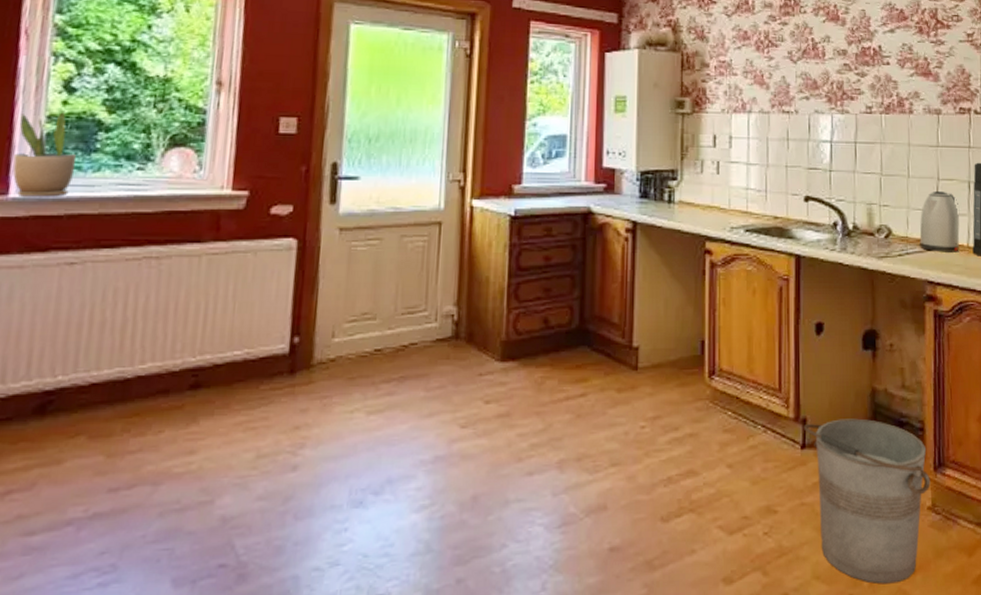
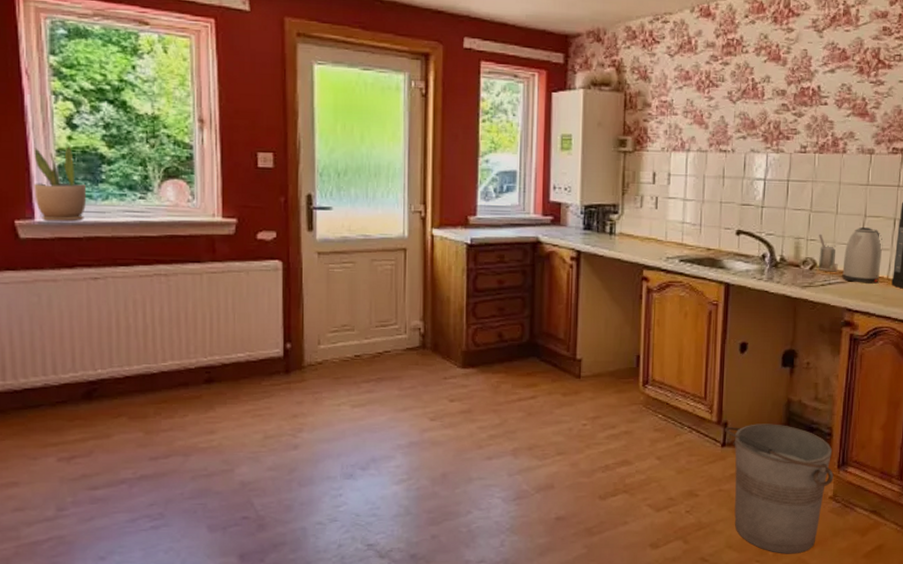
soap dispenser: none [892,199,915,240] -> present [818,234,838,272]

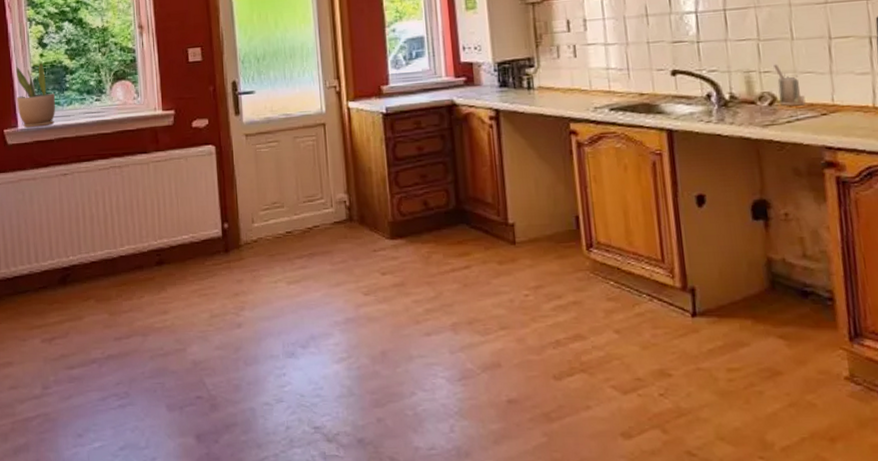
bucket: present [724,424,834,554] -> none [691,288,847,450]
kettle: present [842,226,883,284] -> none [810,50,863,116]

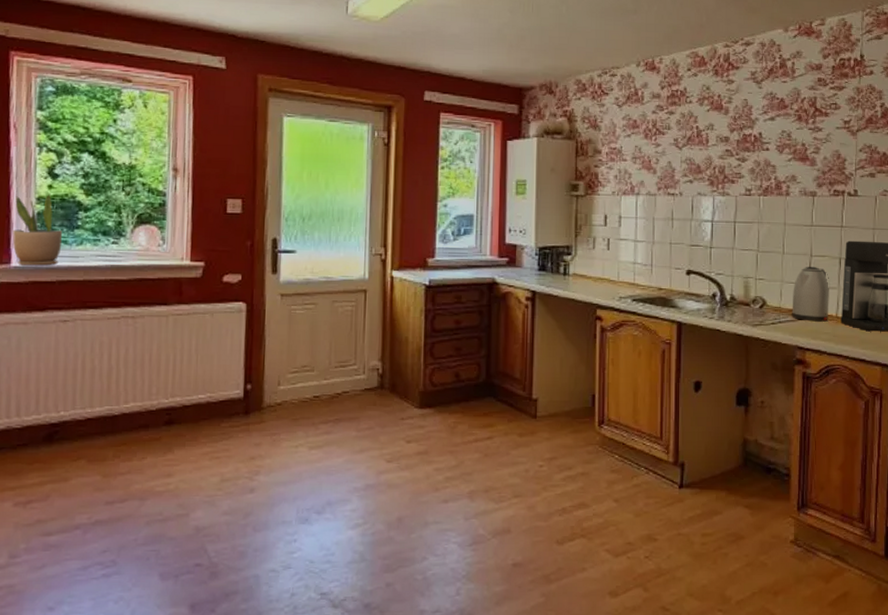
soap dispenser: present [774,64,806,107] -> none [767,273,787,311]
kettle: none [810,50,863,116] -> present [792,266,830,322]

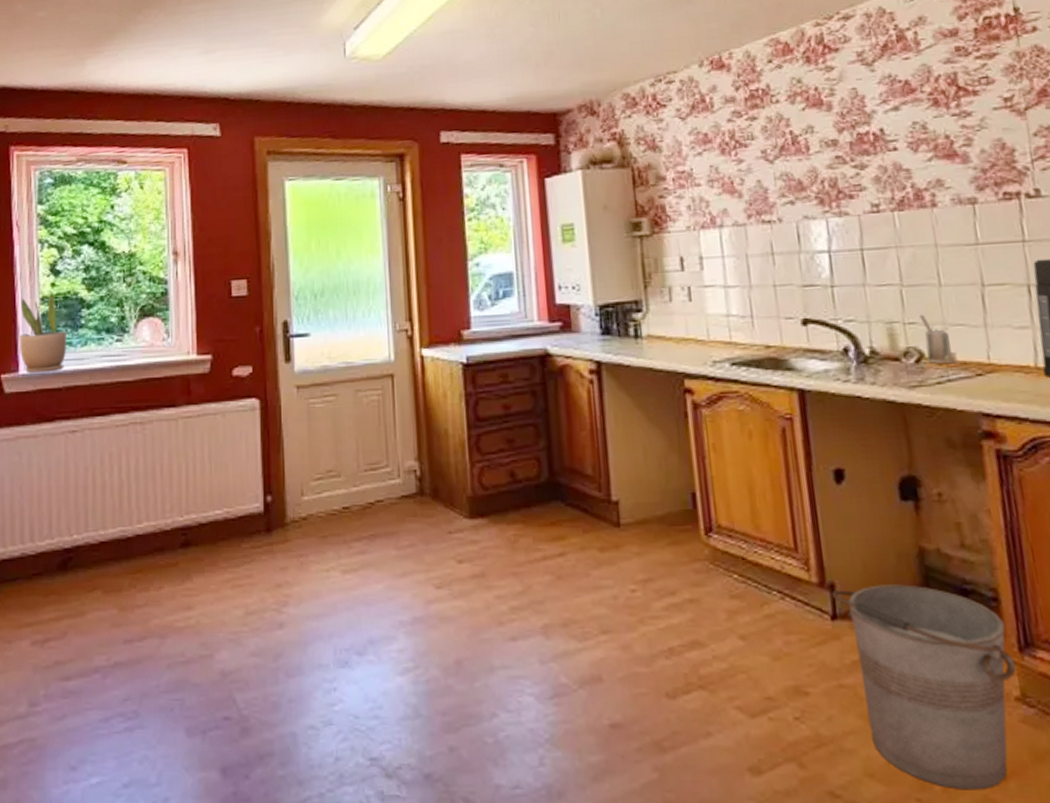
bucket: none [681,464,794,603] -> present [831,584,1017,790]
soap dispenser: none [767,273,787,311] -> present [920,314,958,365]
kettle: present [792,266,830,322] -> none [962,299,1024,377]

